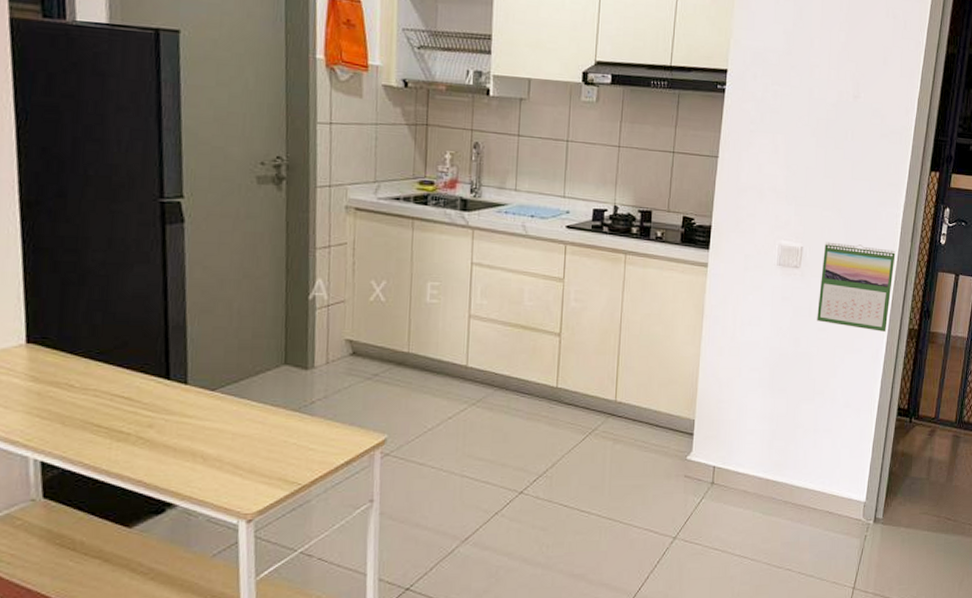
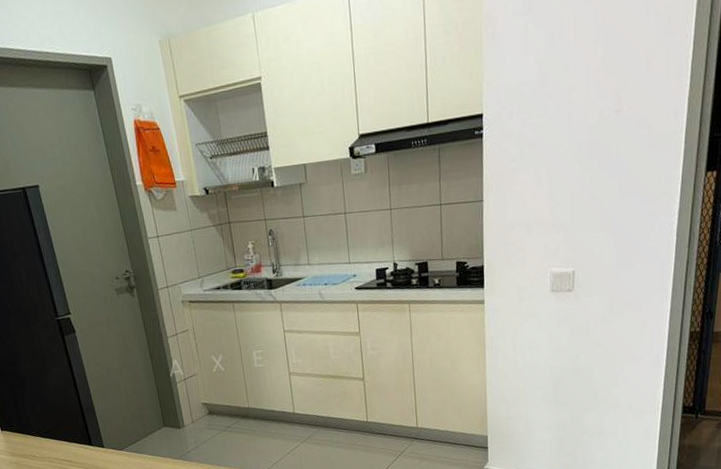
calendar: present [817,242,896,332] -> none [594,258,672,339]

